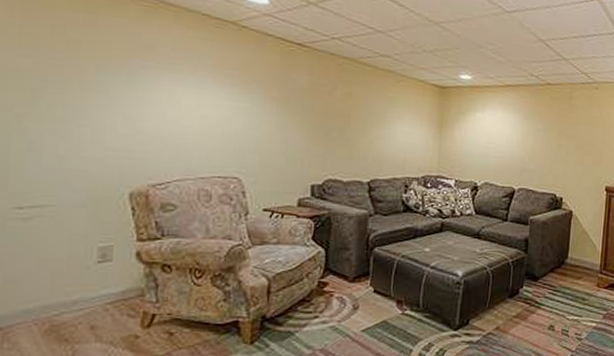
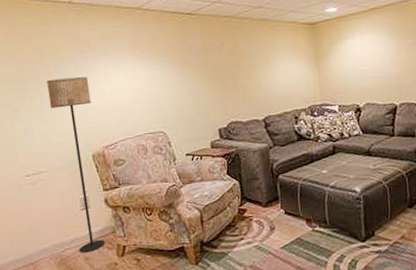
floor lamp: none [76,85,144,319] -> present [47,76,105,253]

